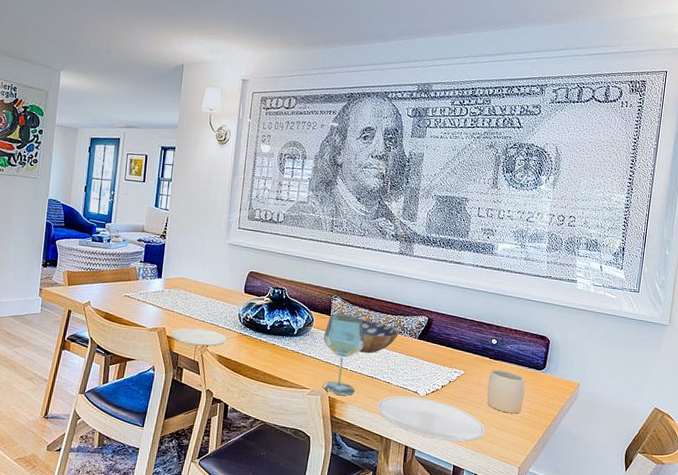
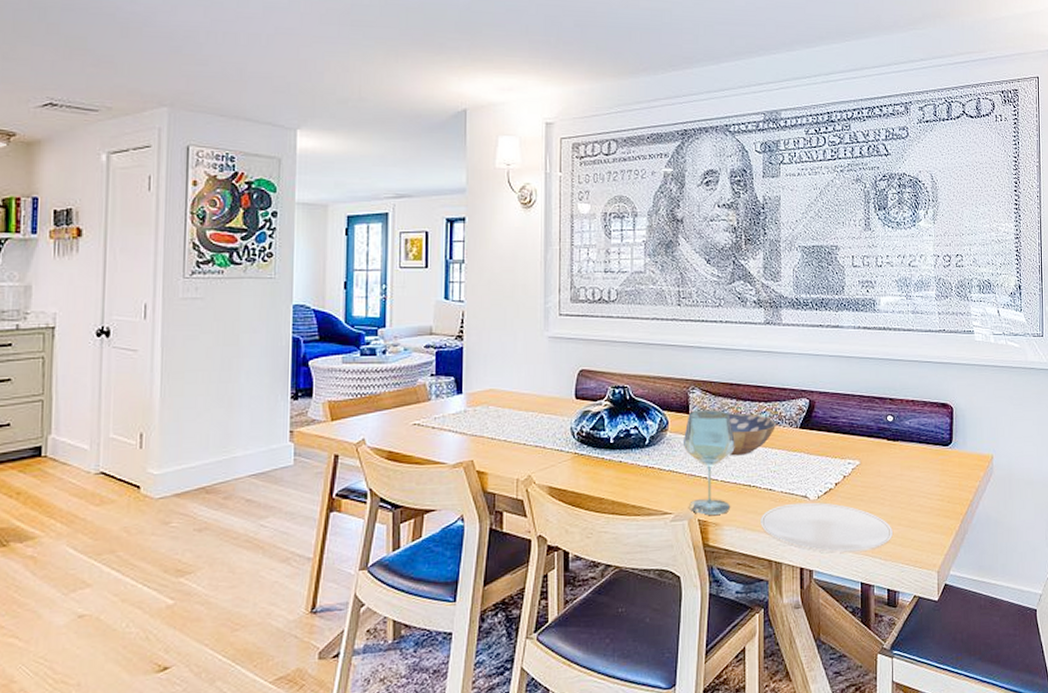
plate: present [171,328,227,347] -> none [482,454,559,479]
mug: present [487,369,525,414] -> none [889,452,932,506]

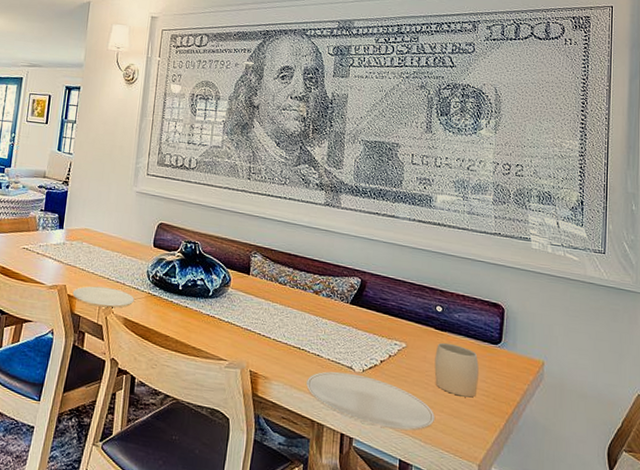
plate: none [482,454,559,479] -> present [72,286,135,308]
wine glass: present [684,409,735,515] -> none [242,272,289,370]
bowl: present [728,413,777,456] -> none [283,280,329,320]
mug: none [889,452,932,506] -> present [434,342,479,398]

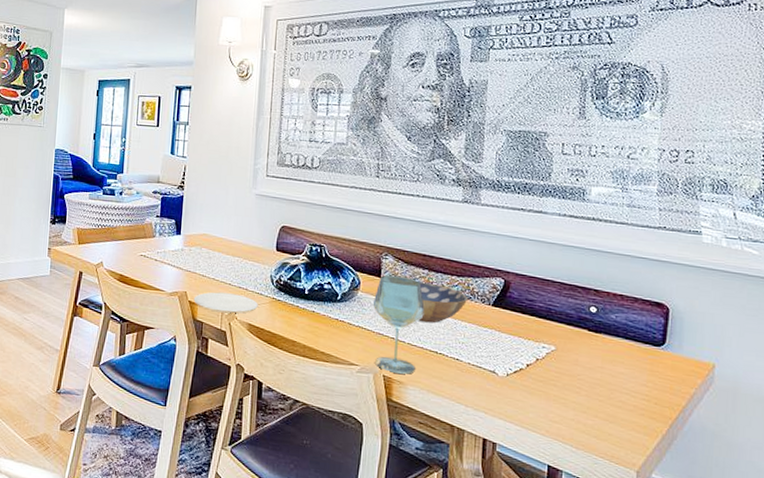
wine glass: none [242,272,289,370] -> present [373,275,425,374]
bowl: none [283,280,329,320] -> present [418,282,469,324]
plate: present [306,371,435,431] -> none [445,376,588,436]
mug: present [434,342,479,398] -> none [587,345,639,402]

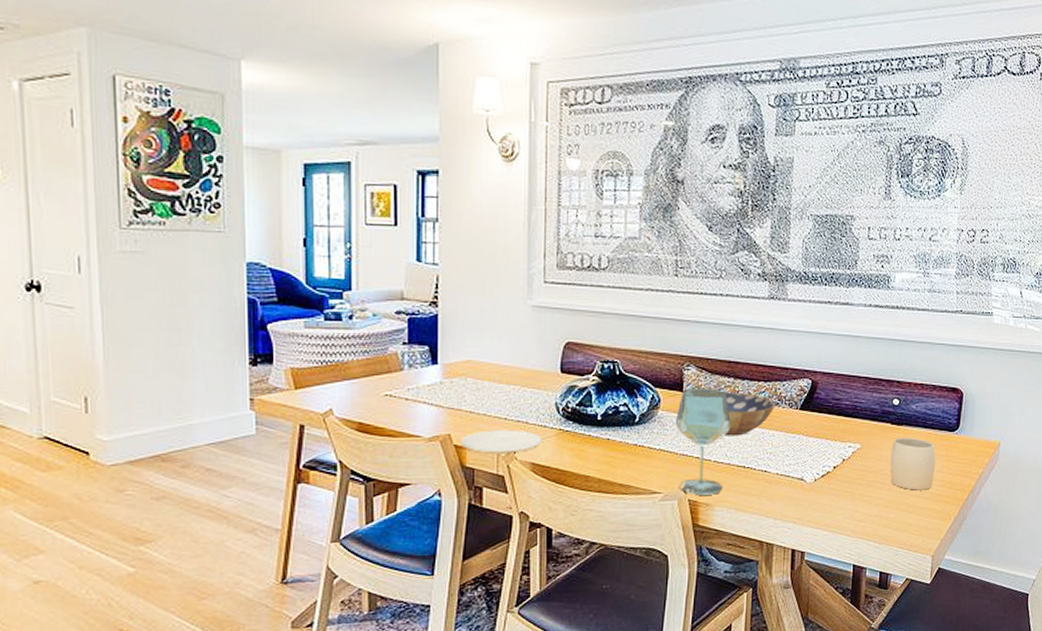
mug: none [587,345,639,402] -> present [890,437,936,491]

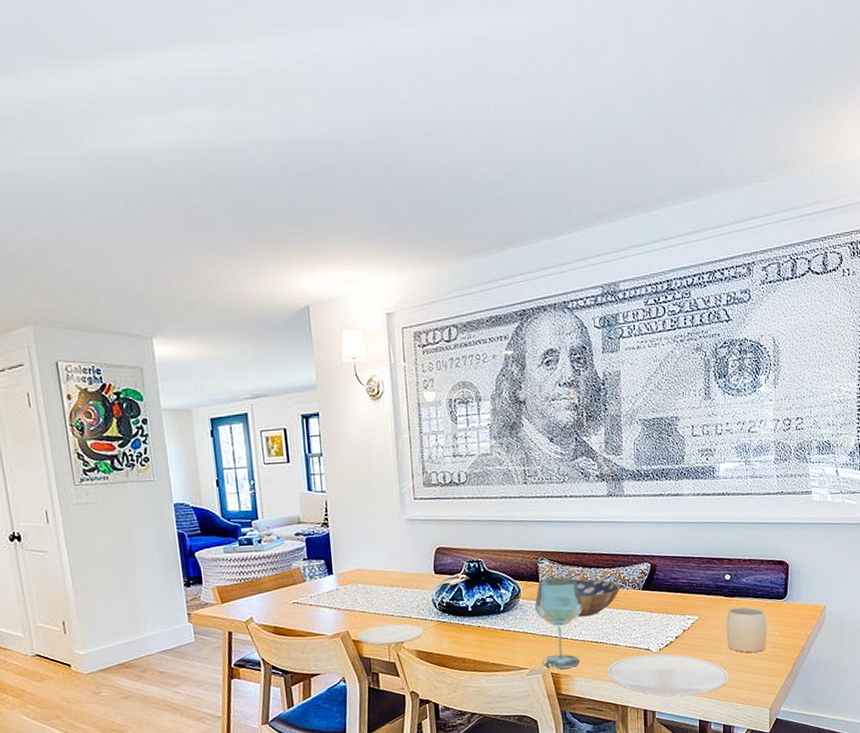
plate: none [753,485,890,536] -> present [607,654,729,696]

